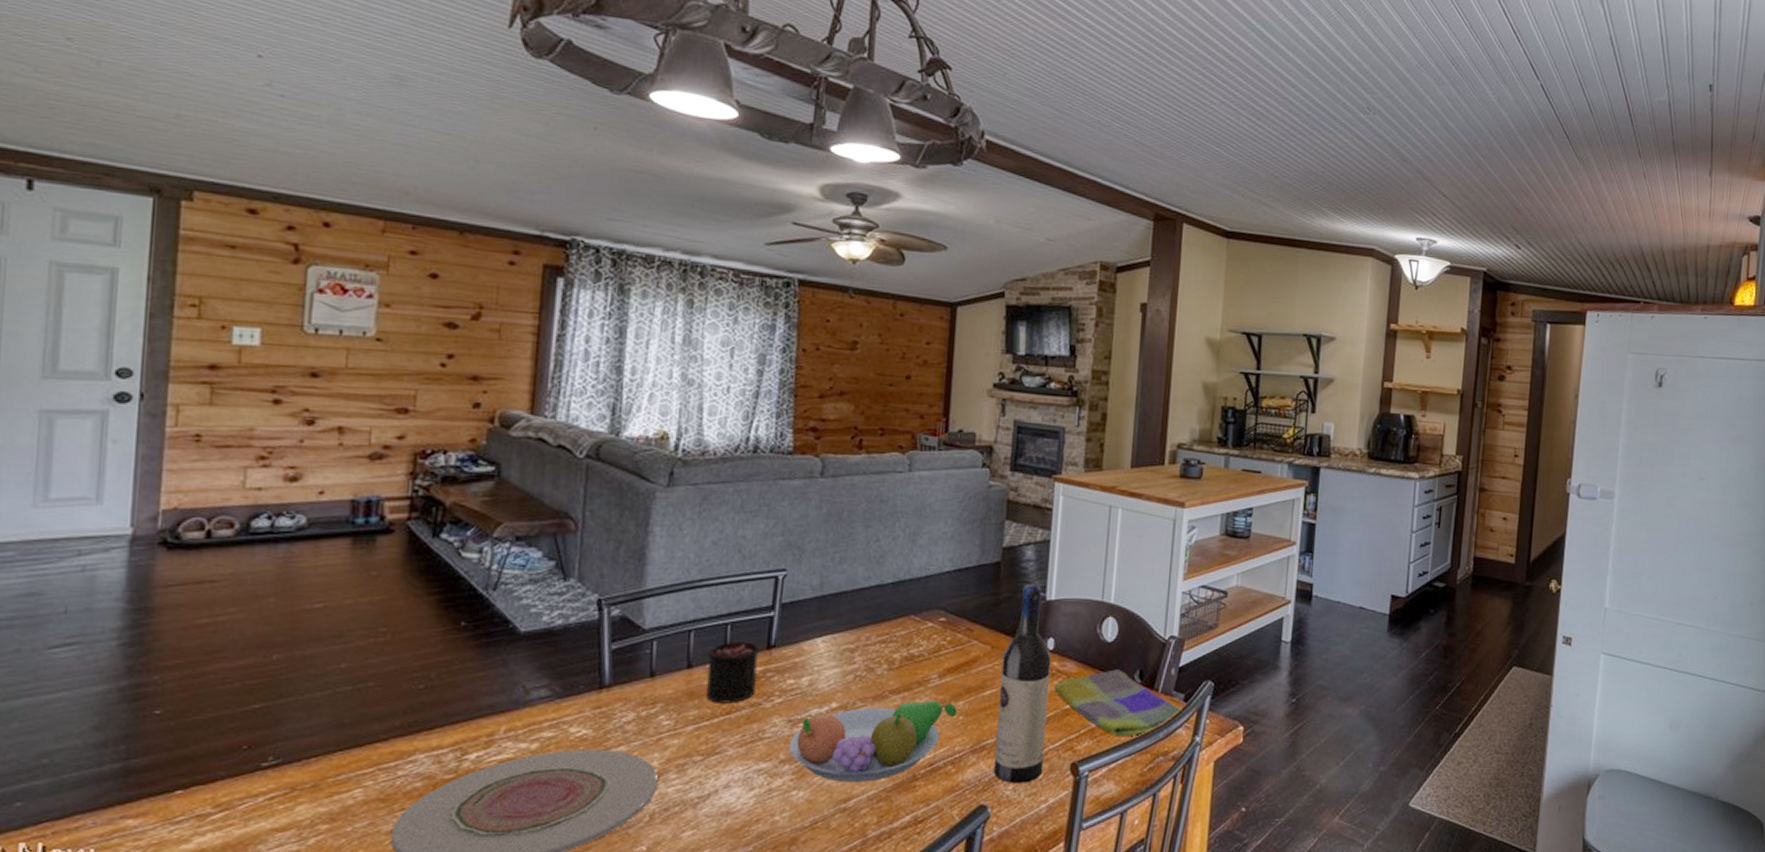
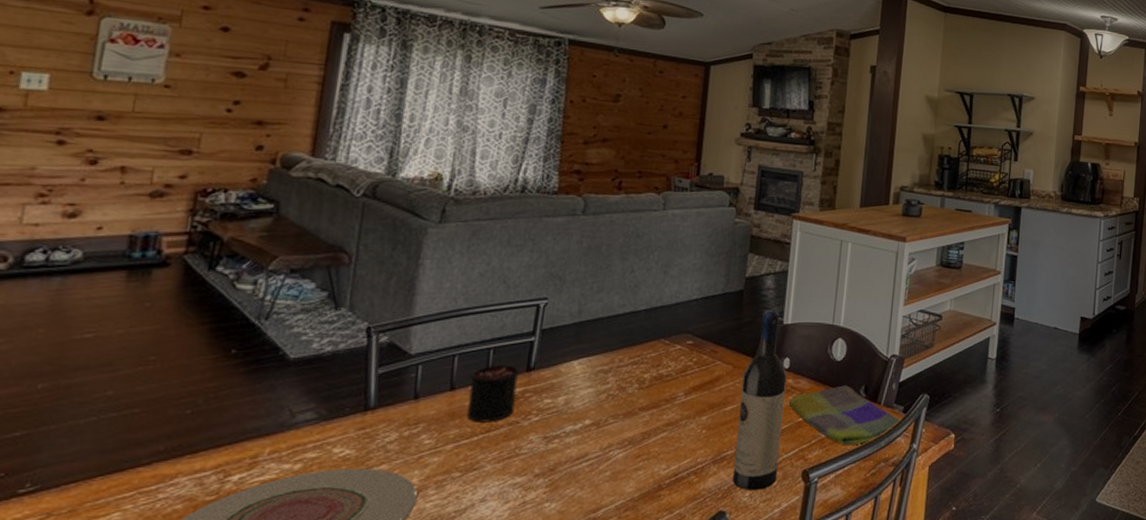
fruit bowl: present [788,701,957,782] -> none [543,417,701,493]

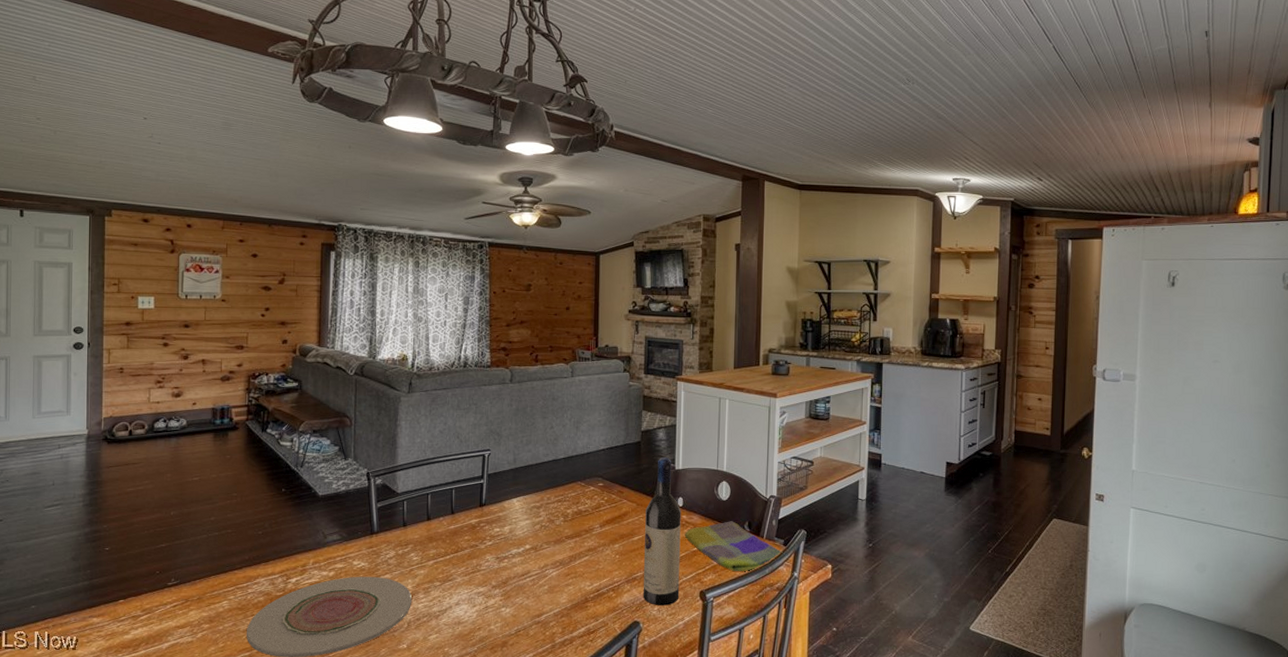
candle: present [467,349,520,423] -> none [440,489,475,545]

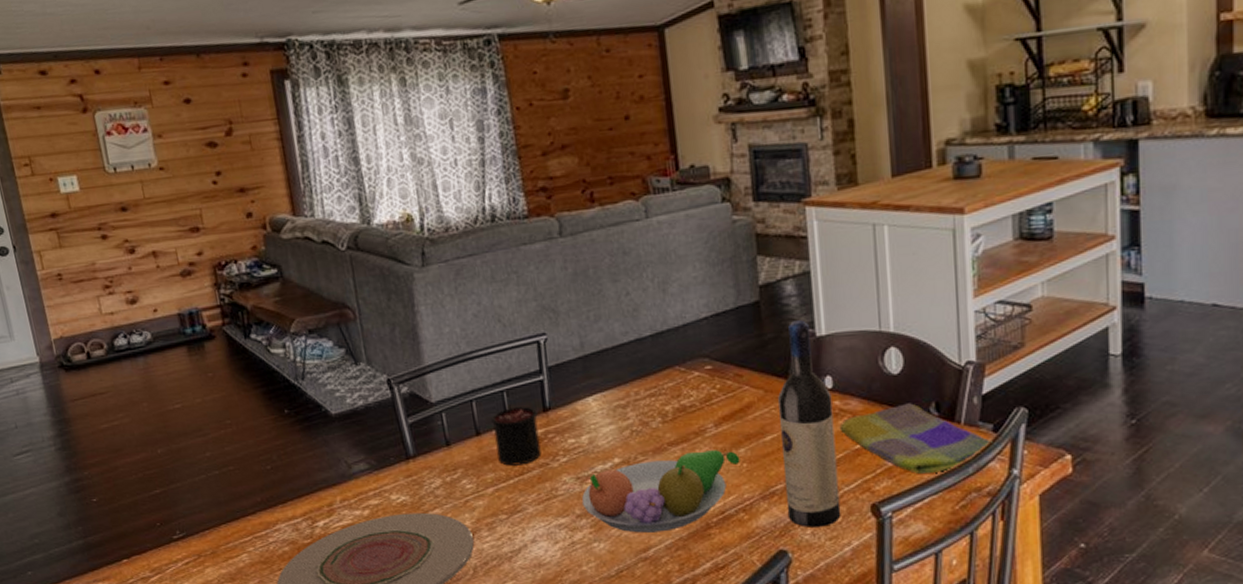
candle: none [440,489,475,545] -> present [491,391,542,466]
fruit bowl: none [497,544,615,603] -> present [582,450,740,533]

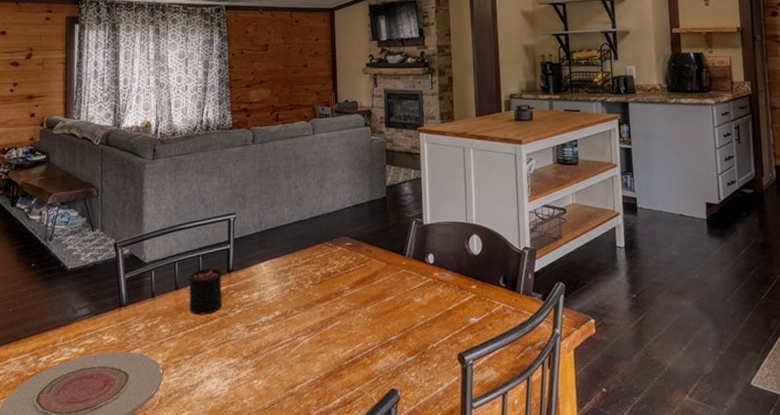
fruit bowl: present [582,450,740,533] -> none [248,307,367,373]
wine bottle: present [778,320,841,527] -> none [396,212,437,371]
dish towel: present [839,403,993,474] -> none [437,276,542,330]

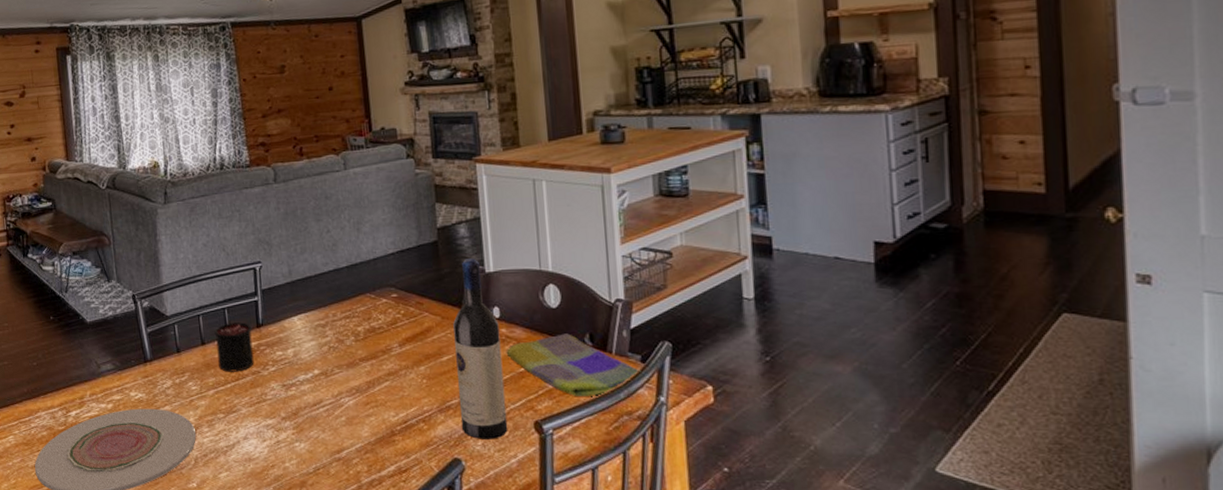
wine bottle: none [396,212,437,371] -> present [453,258,508,439]
dish towel: none [437,276,542,330] -> present [506,333,641,396]

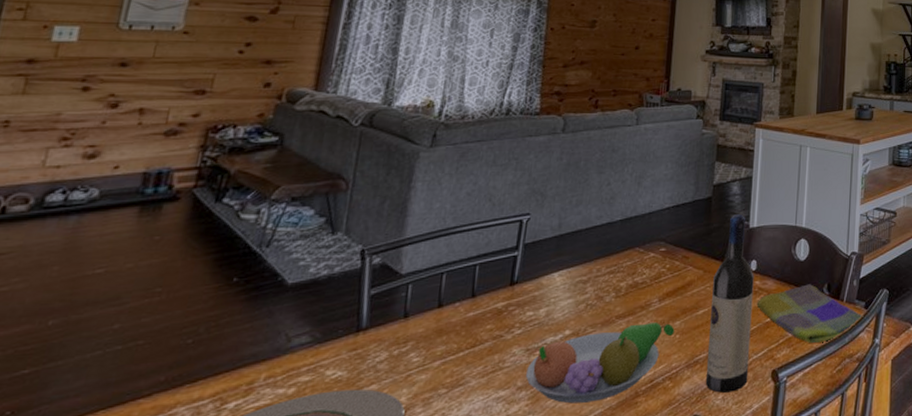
candle: present [214,309,254,372] -> none [453,265,504,338]
fruit bowl: none [286,367,421,436] -> present [525,323,675,404]

